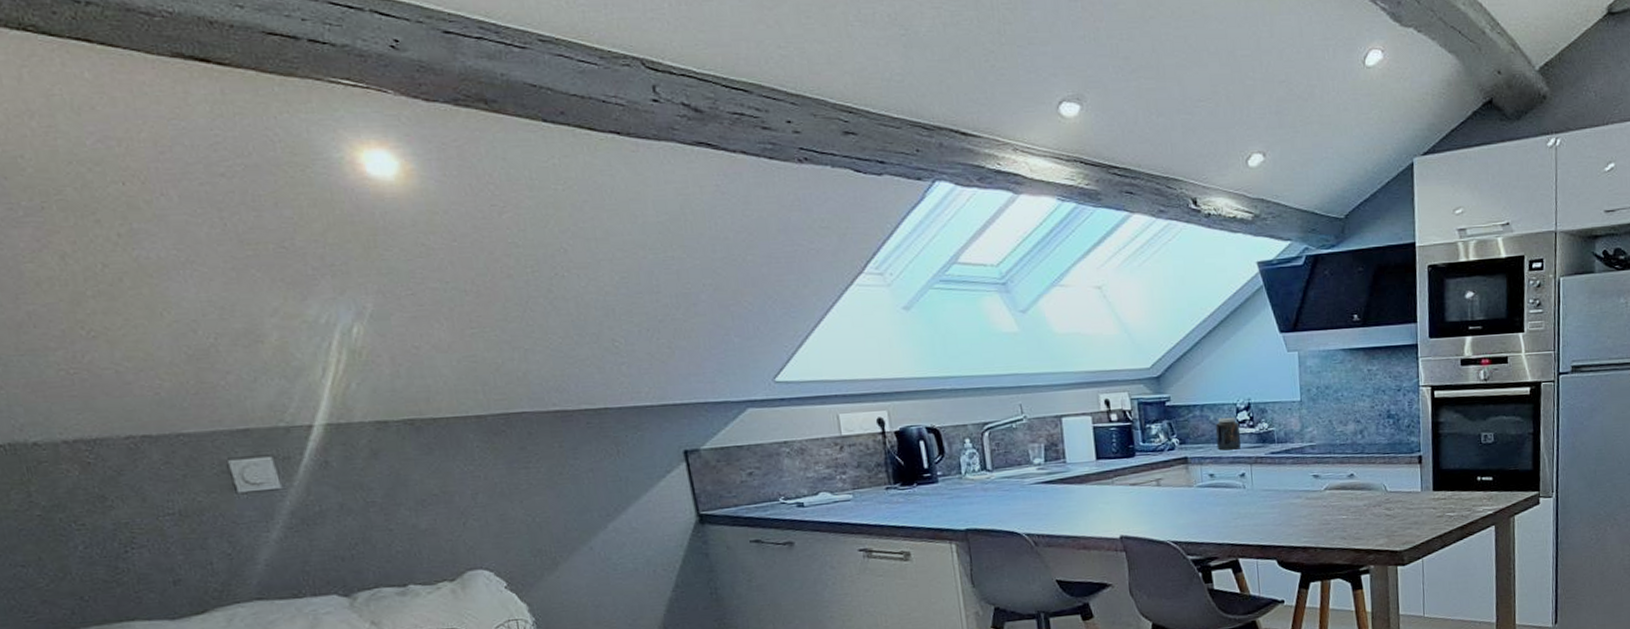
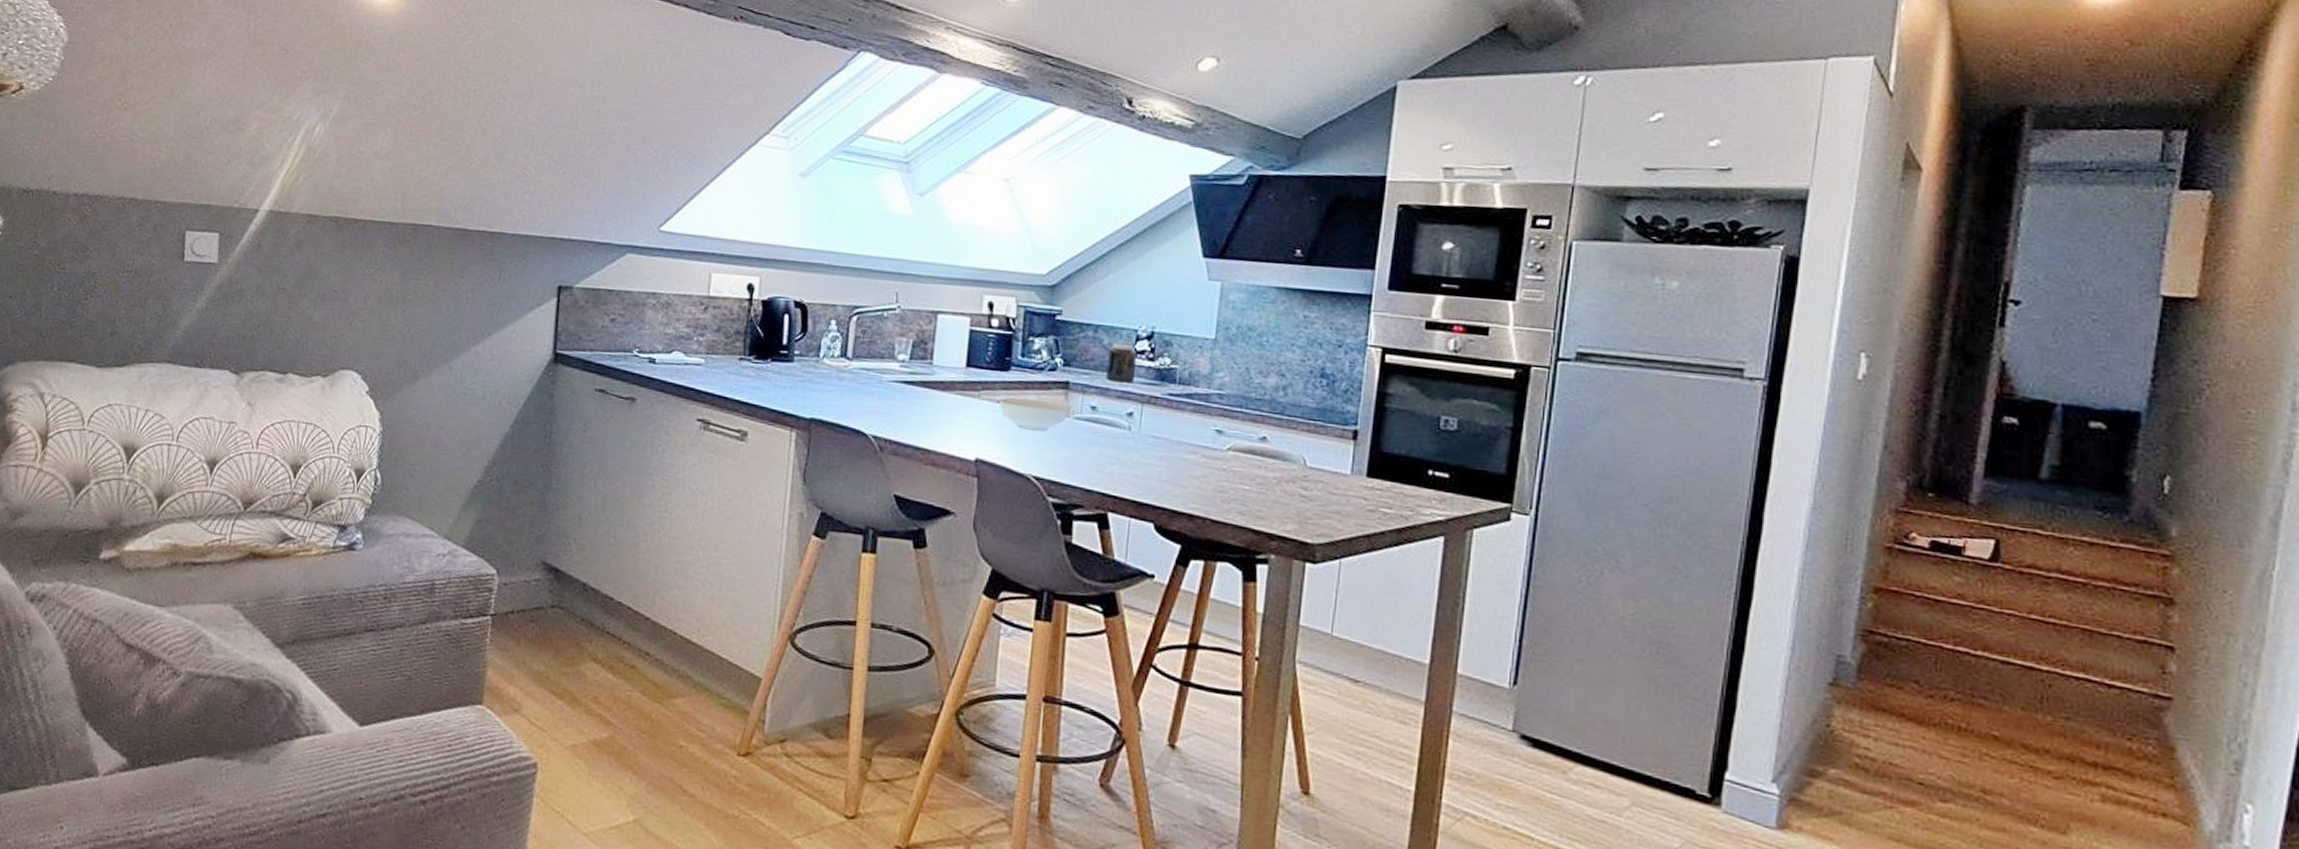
bowl: none [1130,476,1193,504] -> present [998,397,1071,432]

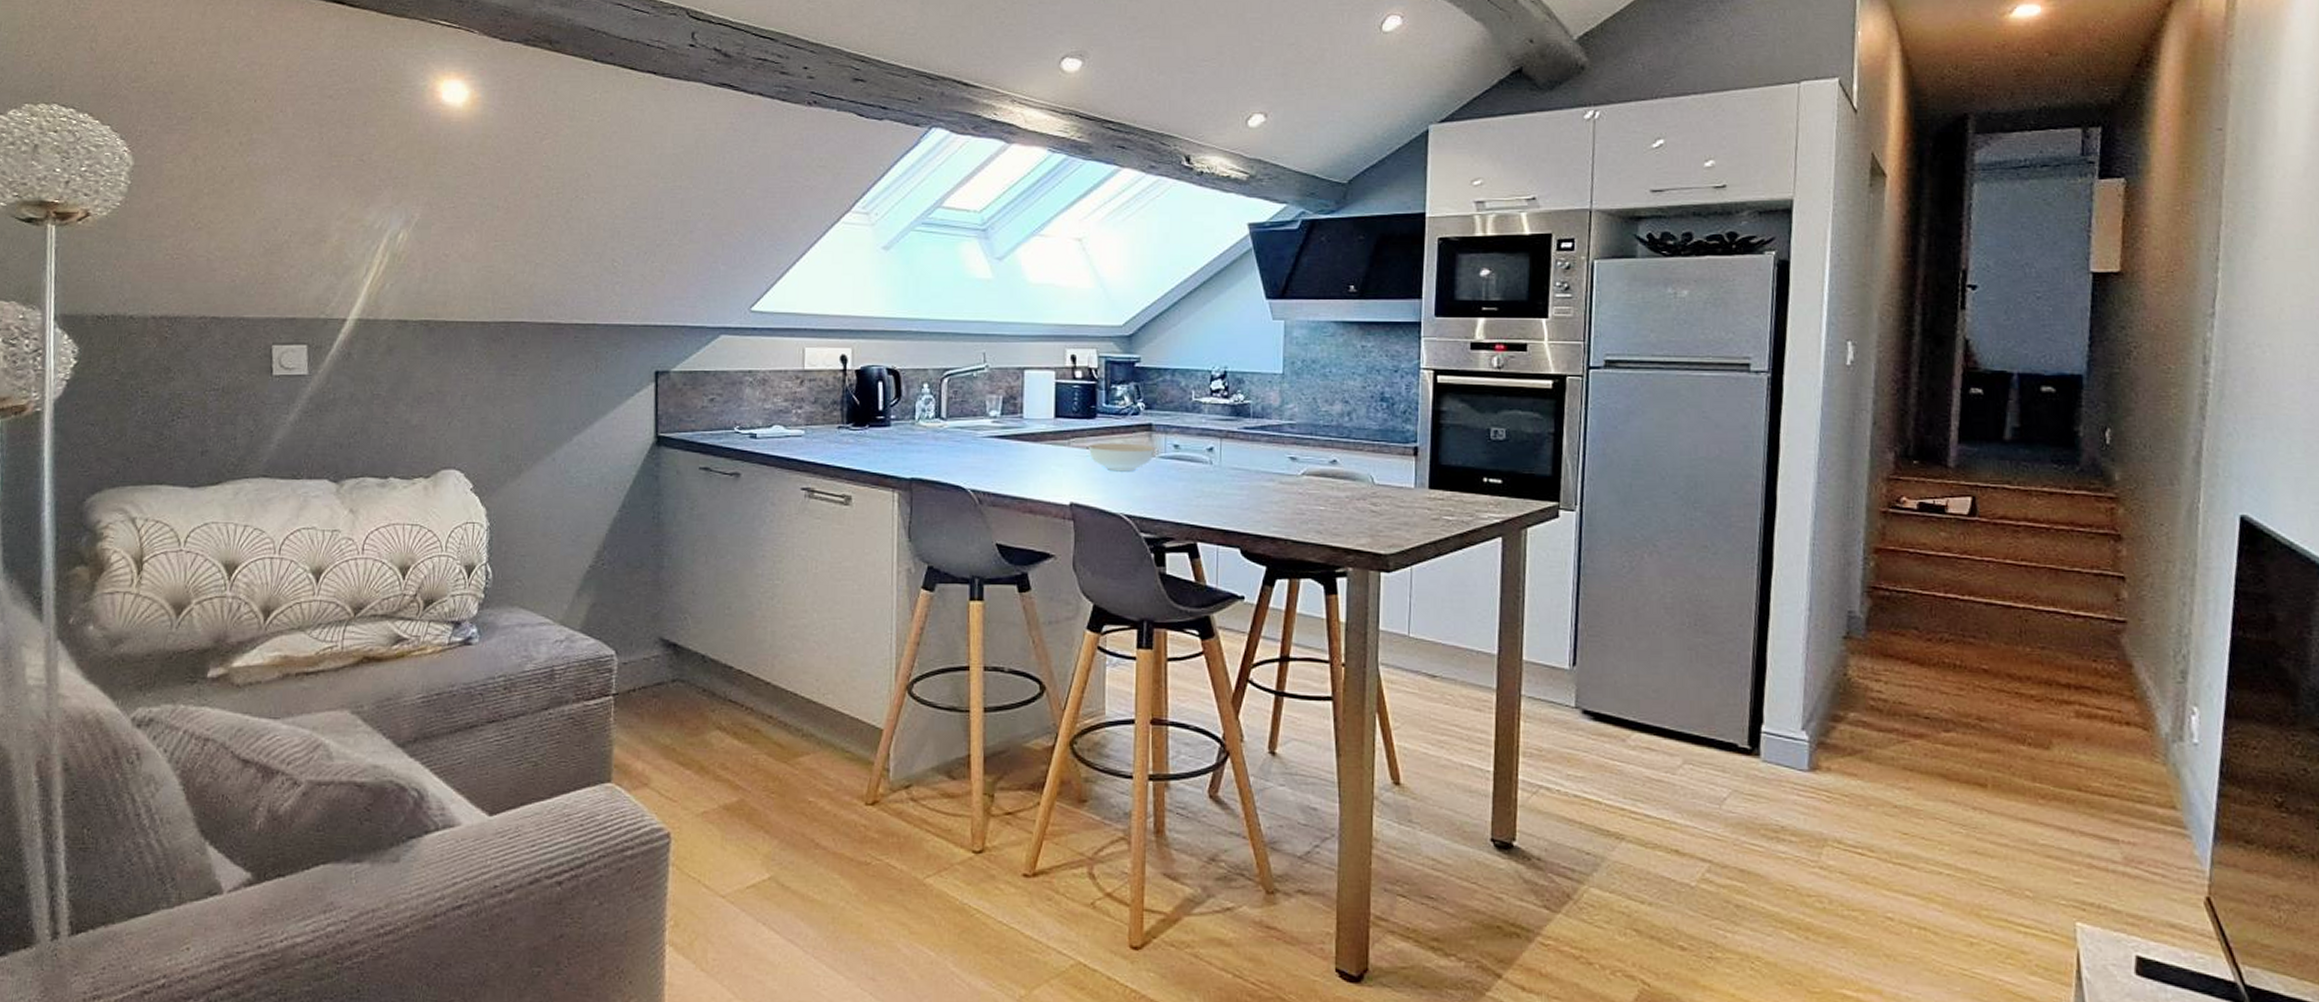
jar: present [1105,343,1138,383] -> none [1185,384,1213,421]

